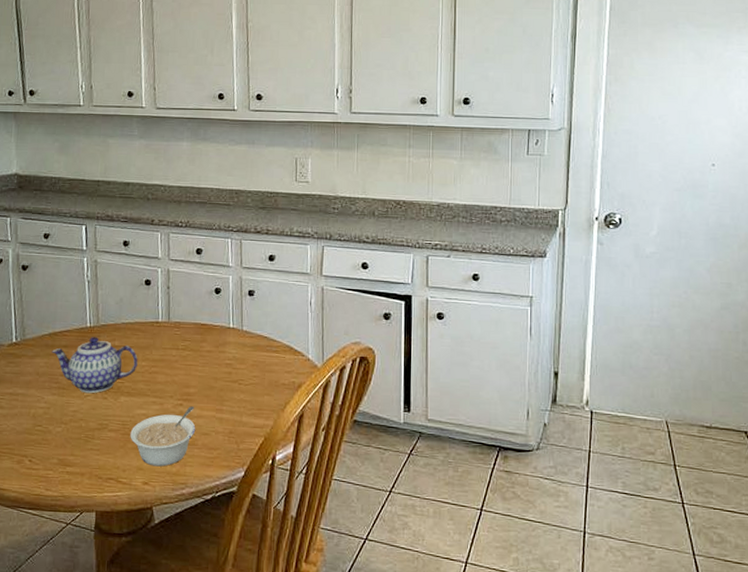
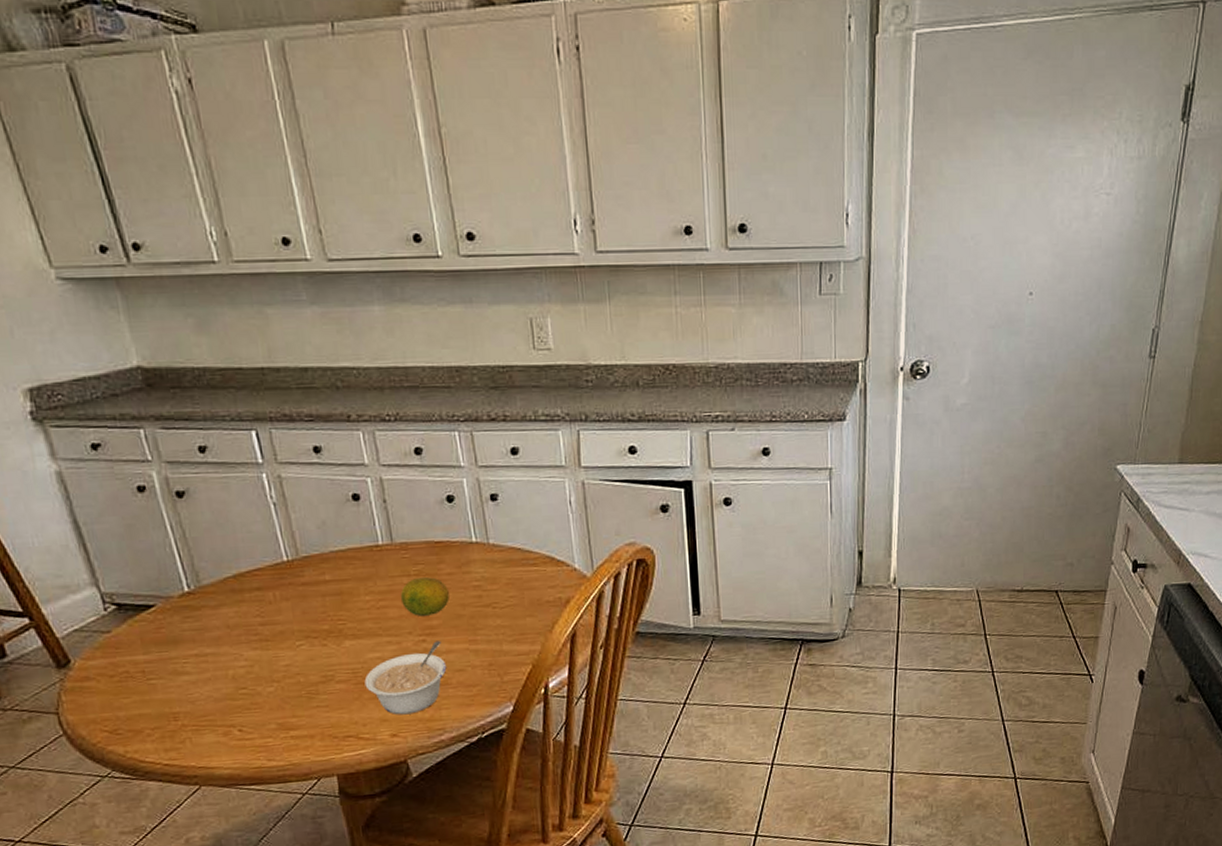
teapot: present [51,337,138,394] -> none [240,573,360,643]
fruit: none [168,352,206,384] -> present [400,577,450,616]

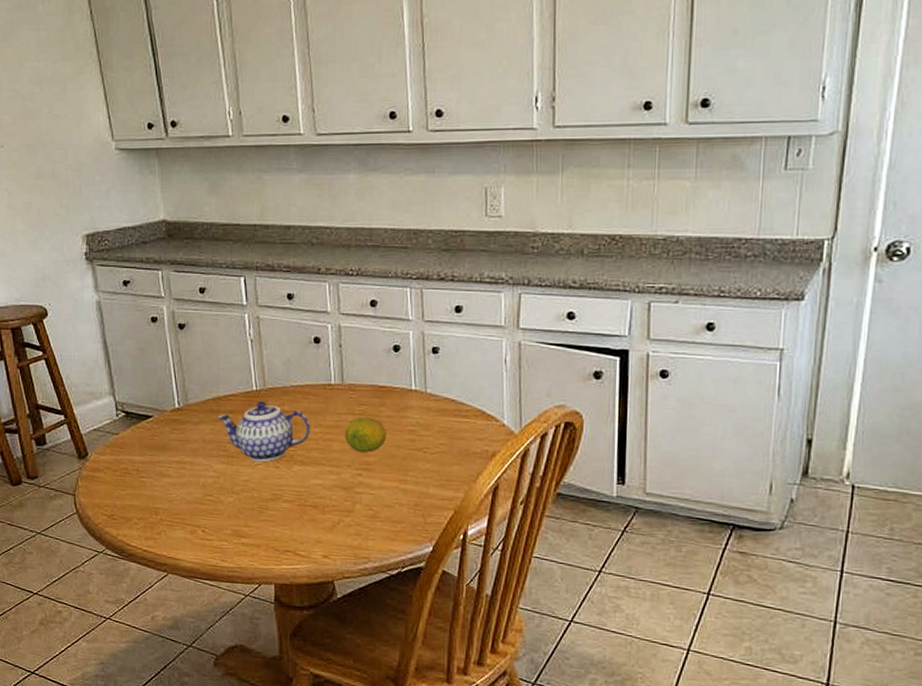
teapot: none [240,573,360,643] -> present [216,401,310,462]
legume: present [364,641,447,715] -> none [306,476,377,540]

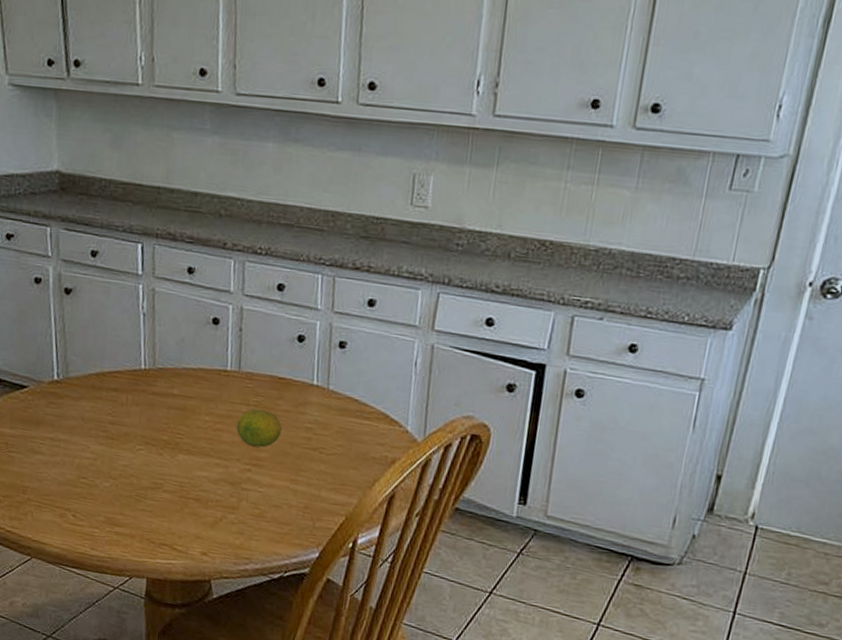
teapot: present [216,401,310,462] -> none [98,381,201,448]

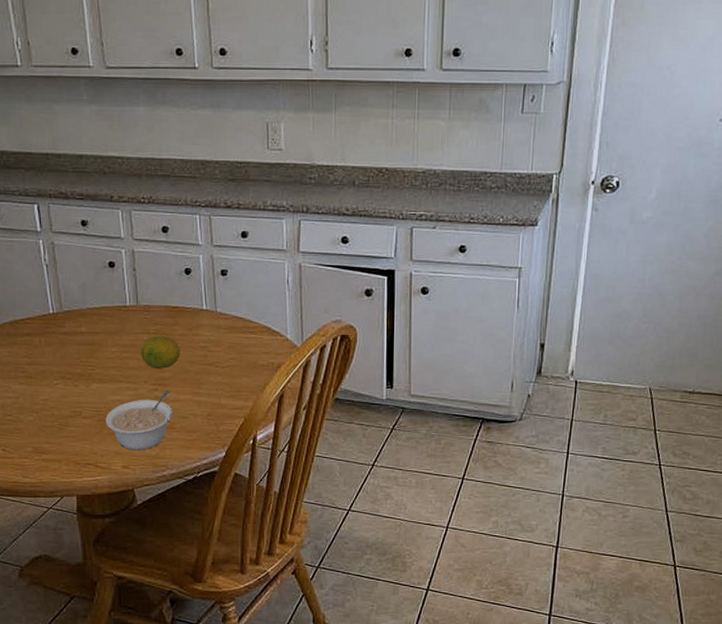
legume: none [188,473,265,538] -> present [105,391,173,451]

